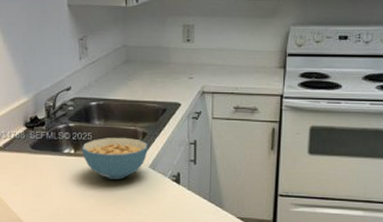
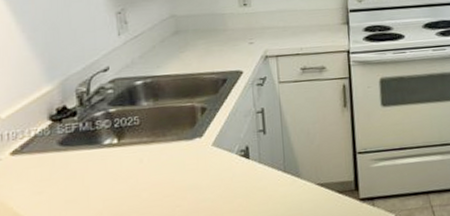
cereal bowl: present [82,137,148,180] -> none [127,115,209,167]

